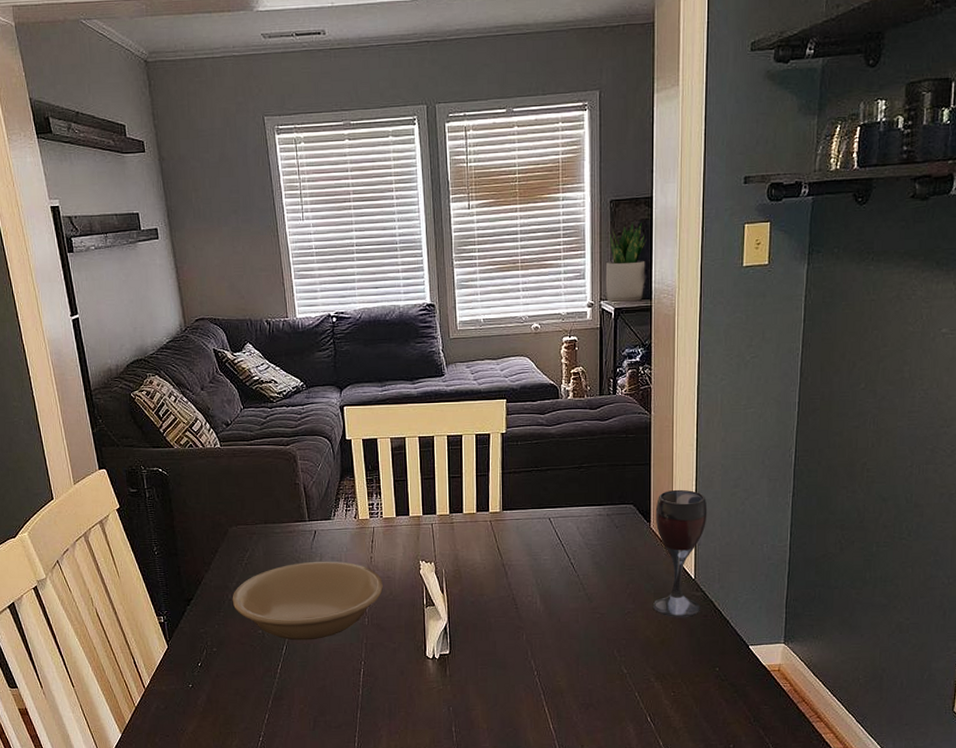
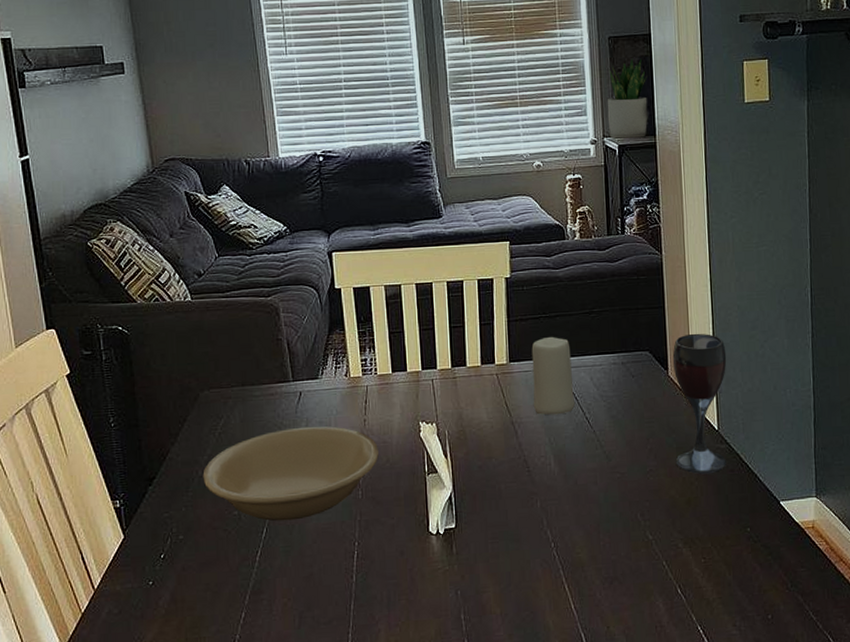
candle: none [522,488,561,560] -> present [531,336,575,416]

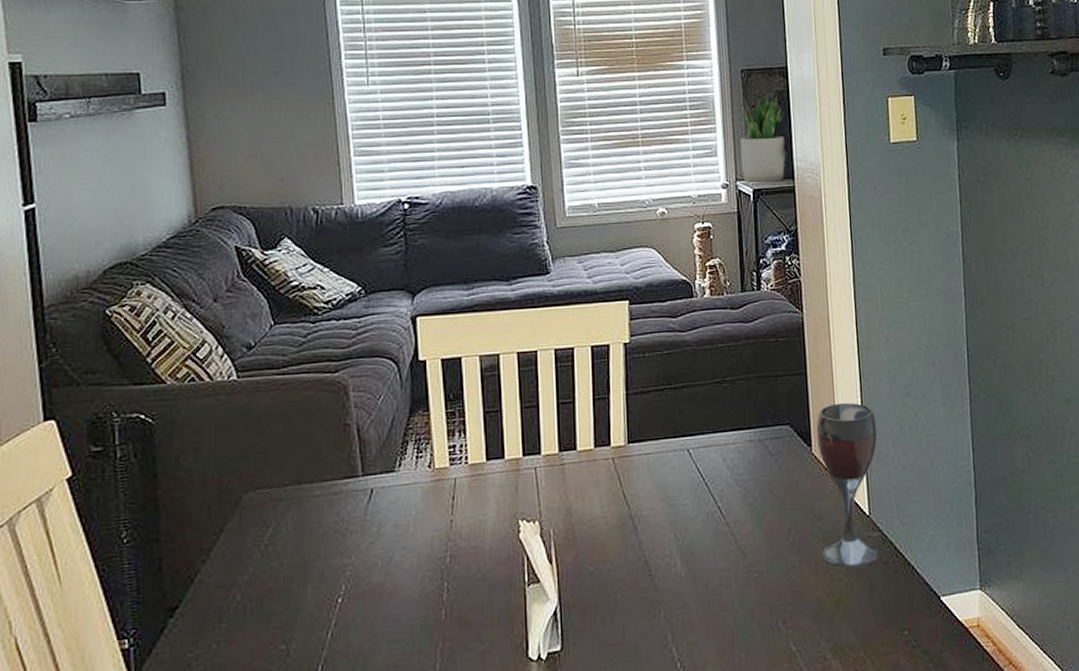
bowl: present [202,426,379,521] -> none [241,530,467,655]
candle: present [531,336,575,416] -> none [654,411,705,506]

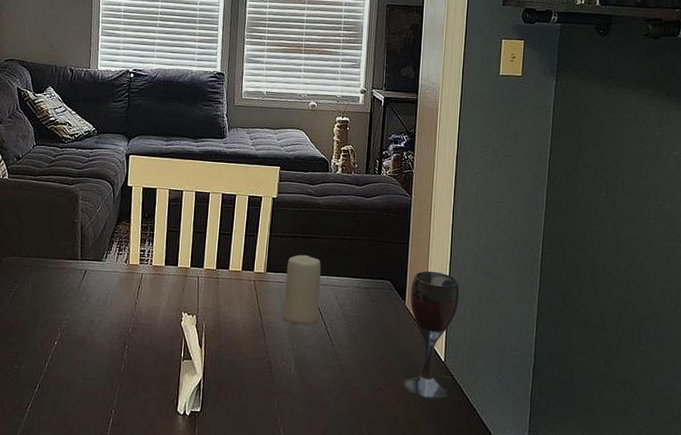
candle: none [654,411,705,506] -> present [282,254,321,325]
planter: present [740,93,785,182] -> none [377,25,417,94]

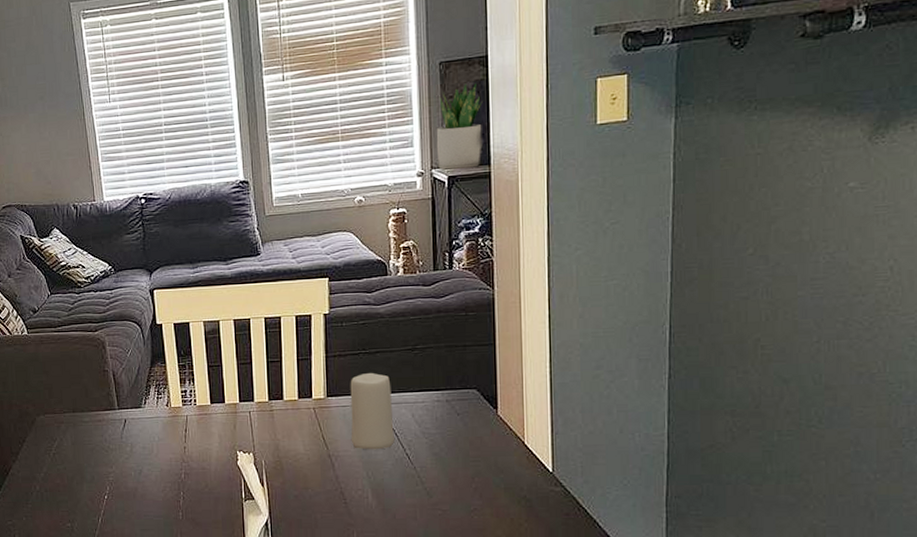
planter: none [377,25,417,94] -> present [436,83,483,170]
cup: present [402,271,460,401] -> none [503,372,565,517]

